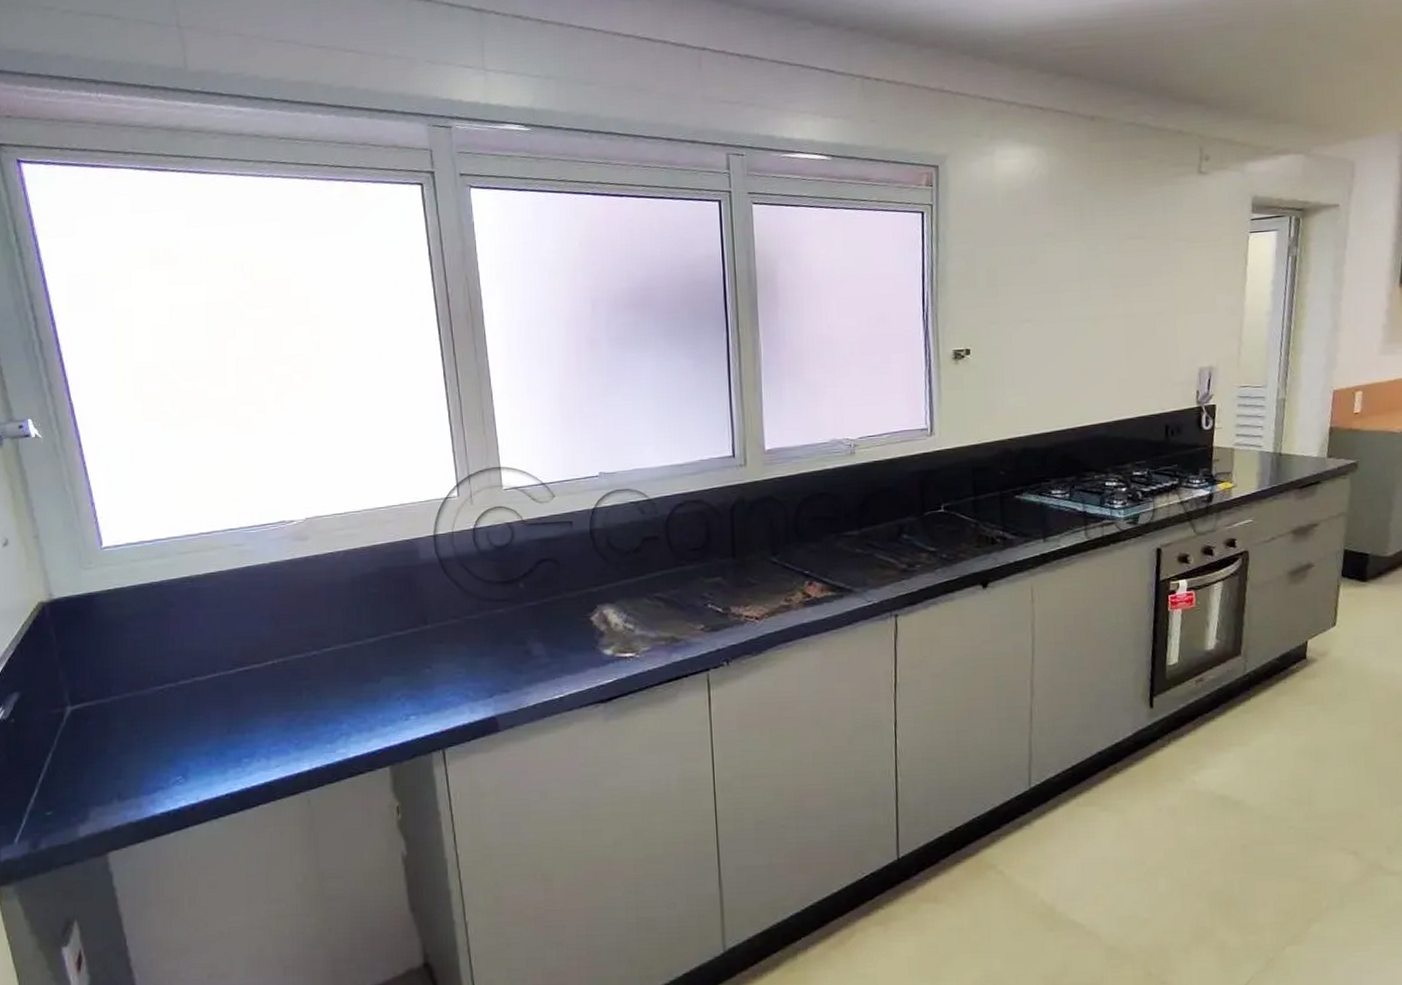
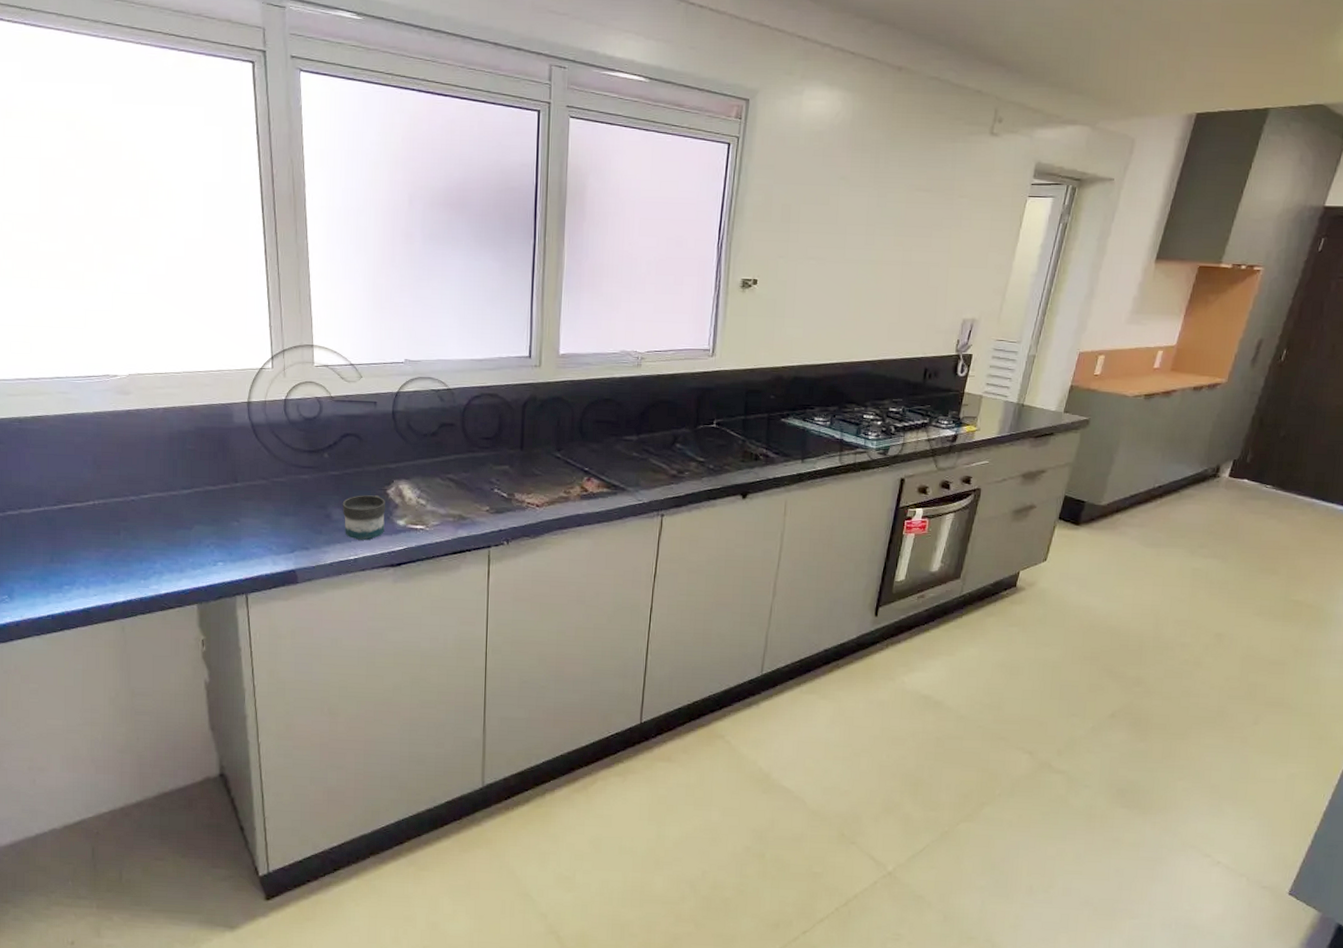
mug: none [542,623,591,676] -> present [342,494,385,540]

